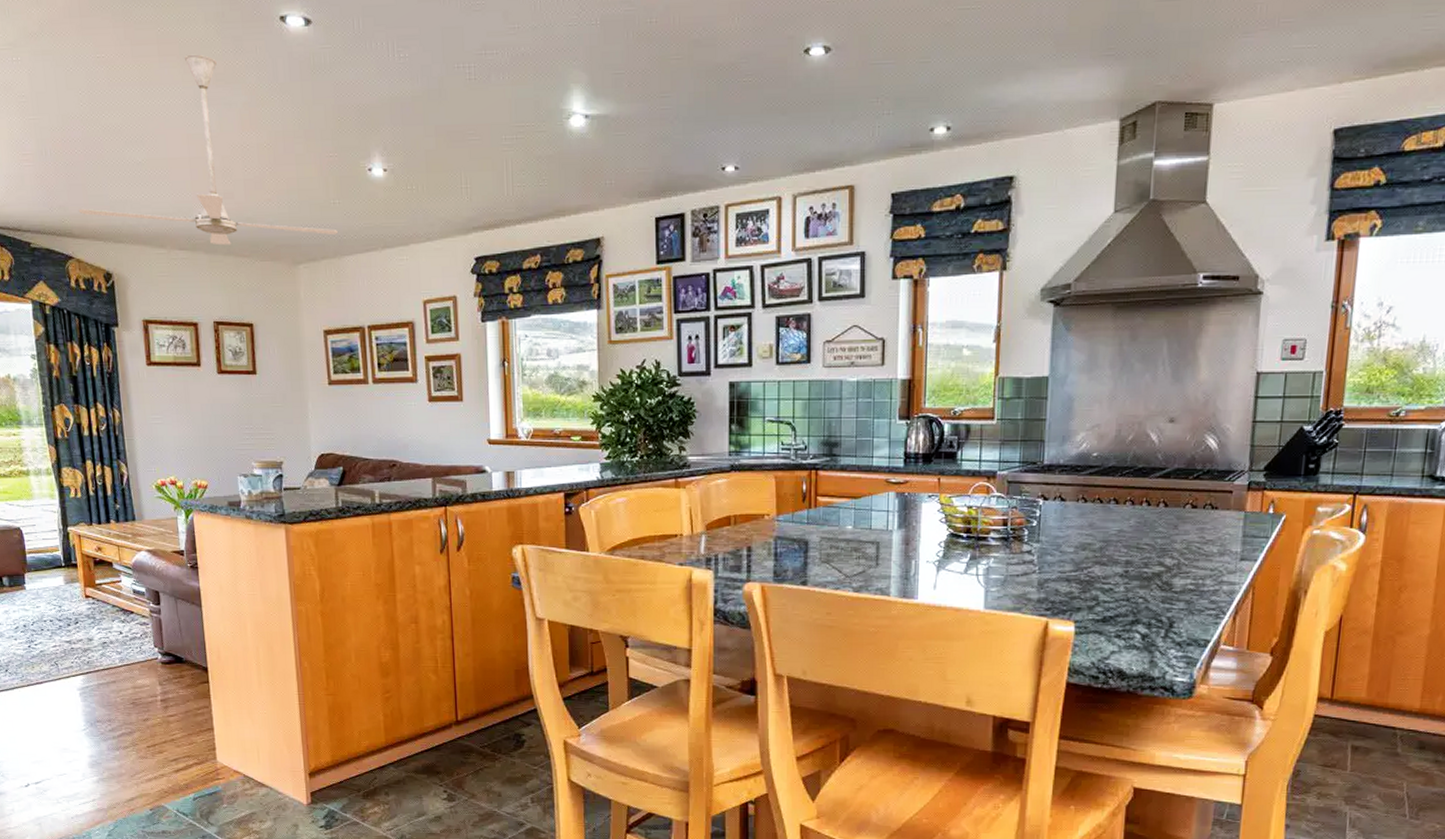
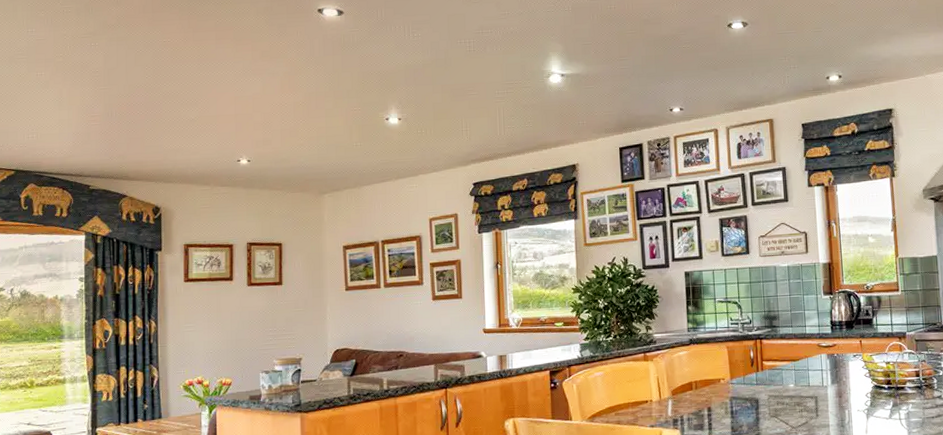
ceiling fan: present [78,54,339,246] -> none [135,37,359,182]

